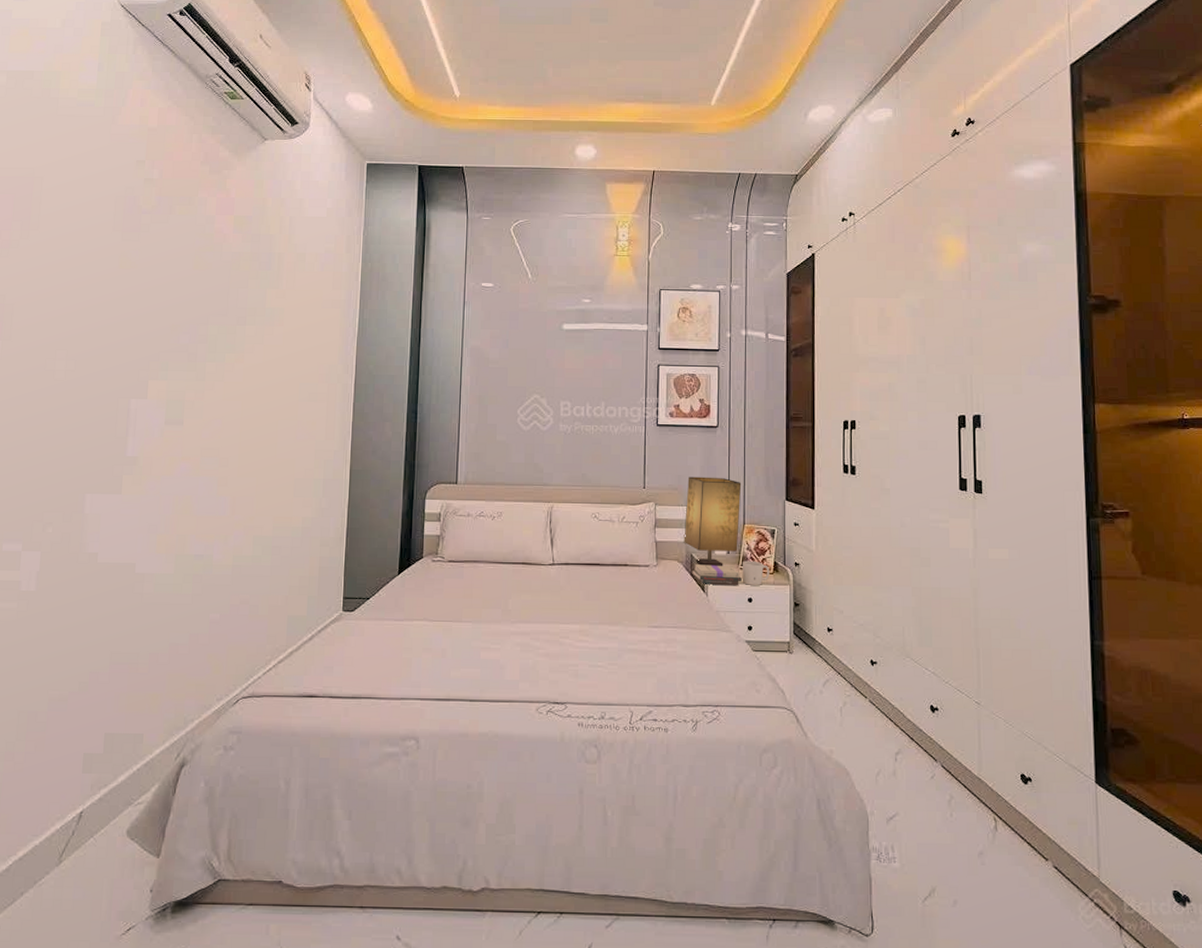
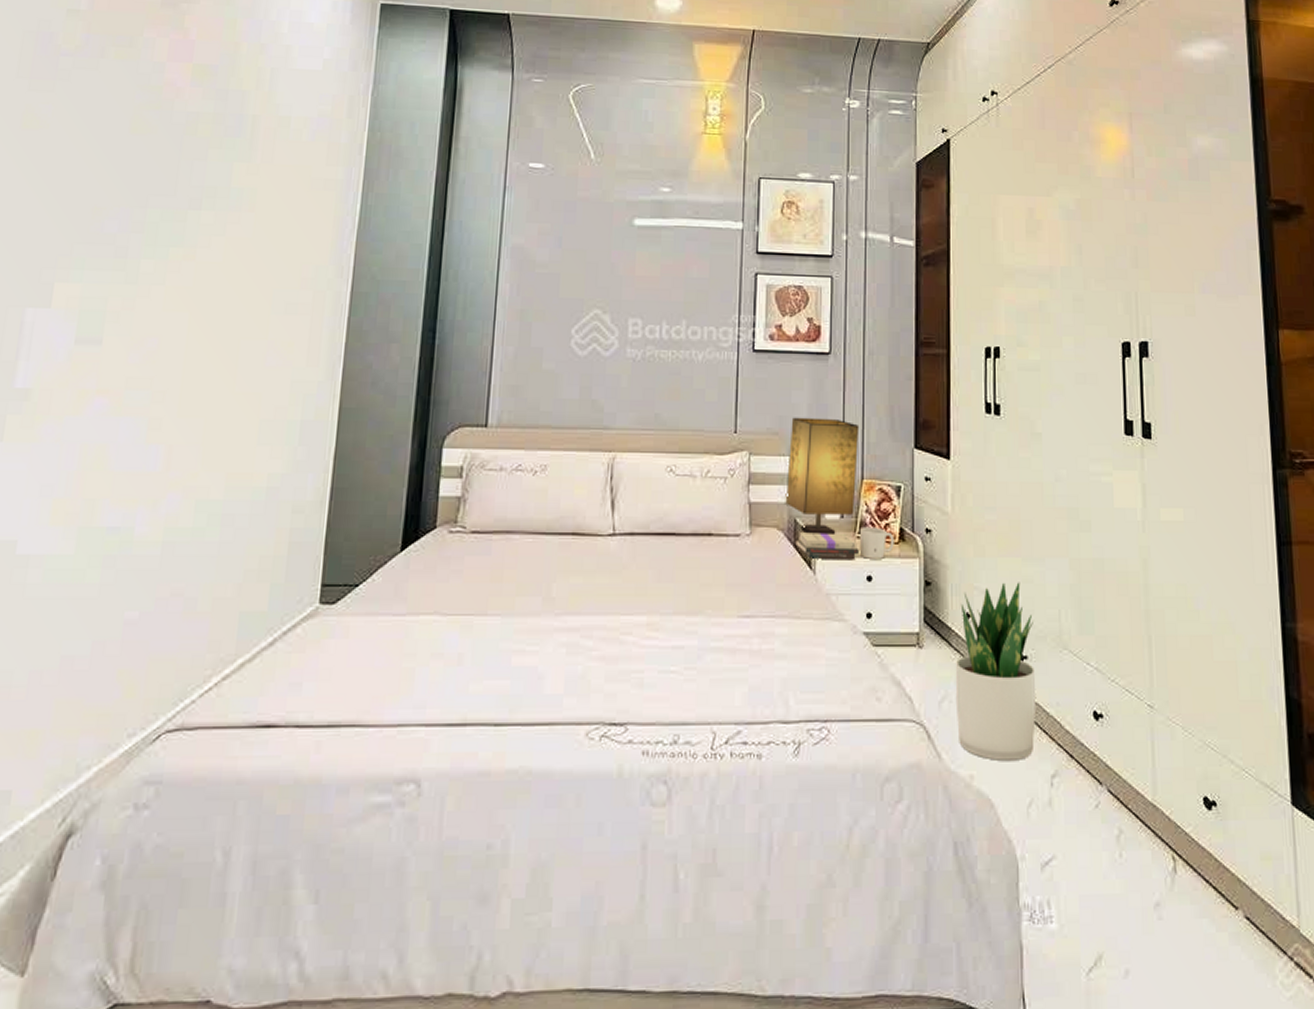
planter: none [818,605,883,740] -> present [955,582,1036,761]

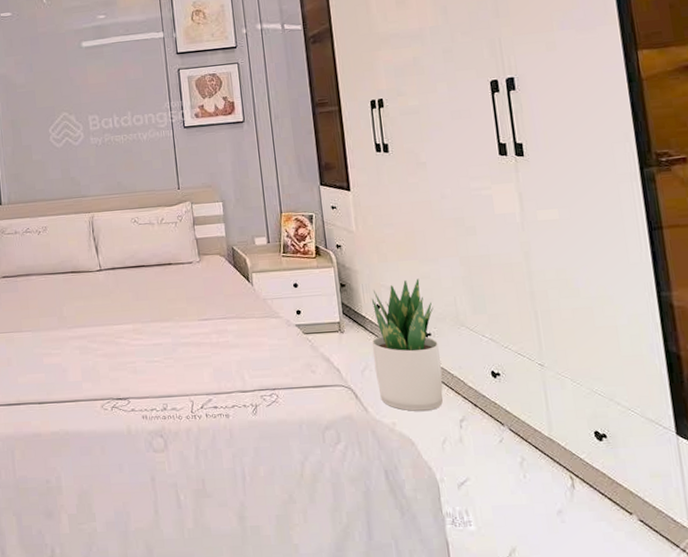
table lamp: present [787,417,860,536] -> none [220,170,278,257]
books: present [795,532,859,560] -> none [235,254,285,275]
mug: present [859,526,894,560] -> none [283,247,313,272]

